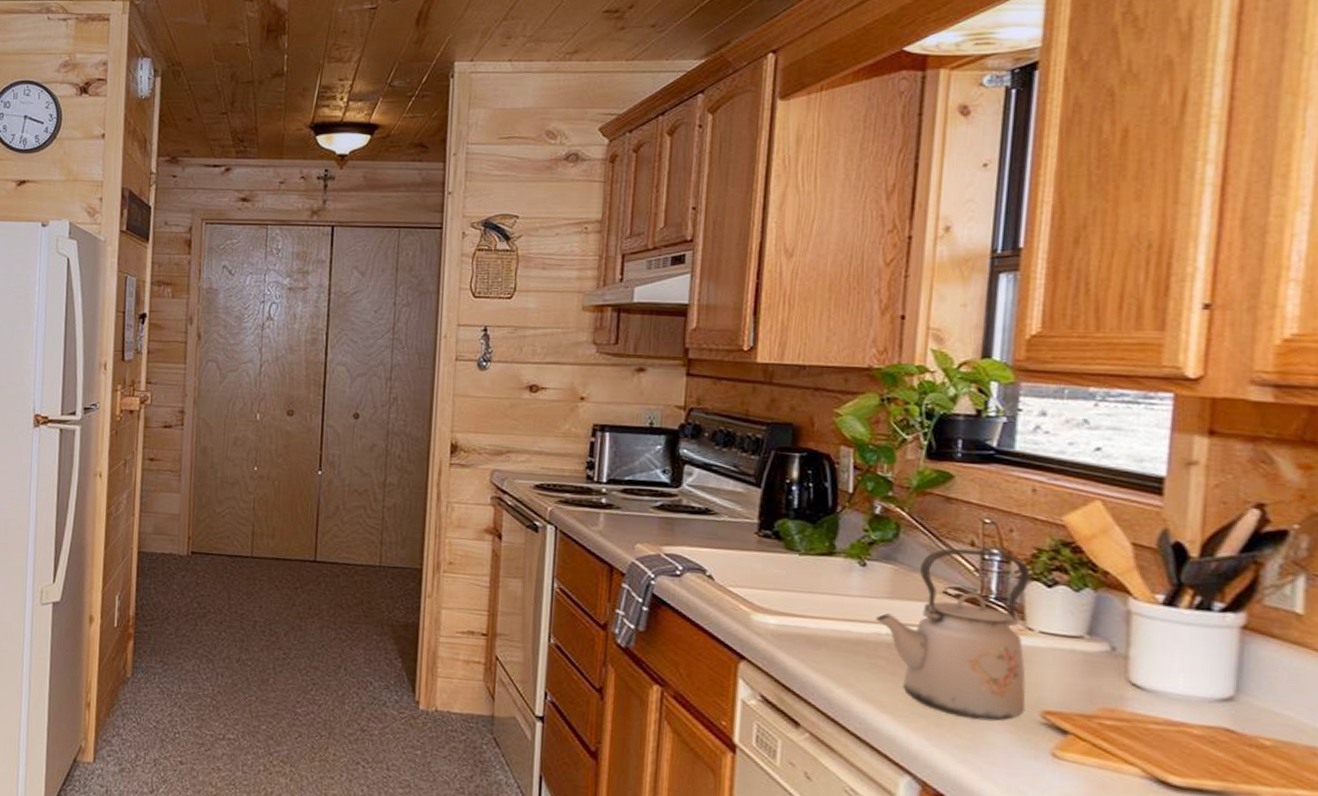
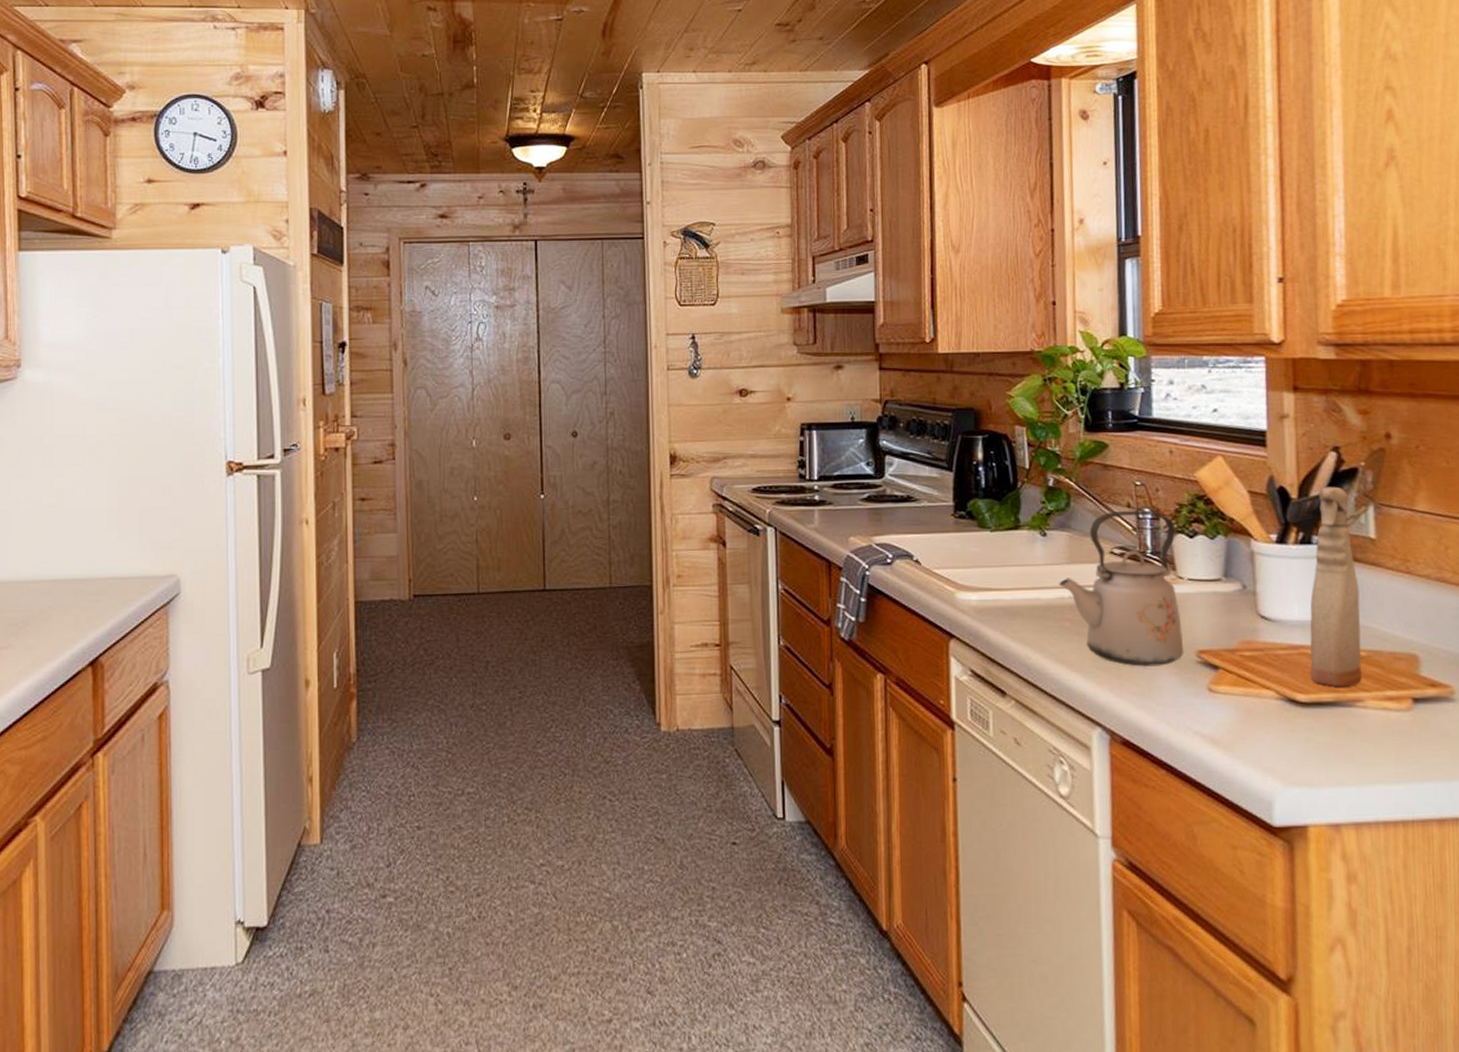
spray bottle: none [1190,548,1272,777] -> present [1310,486,1362,687]

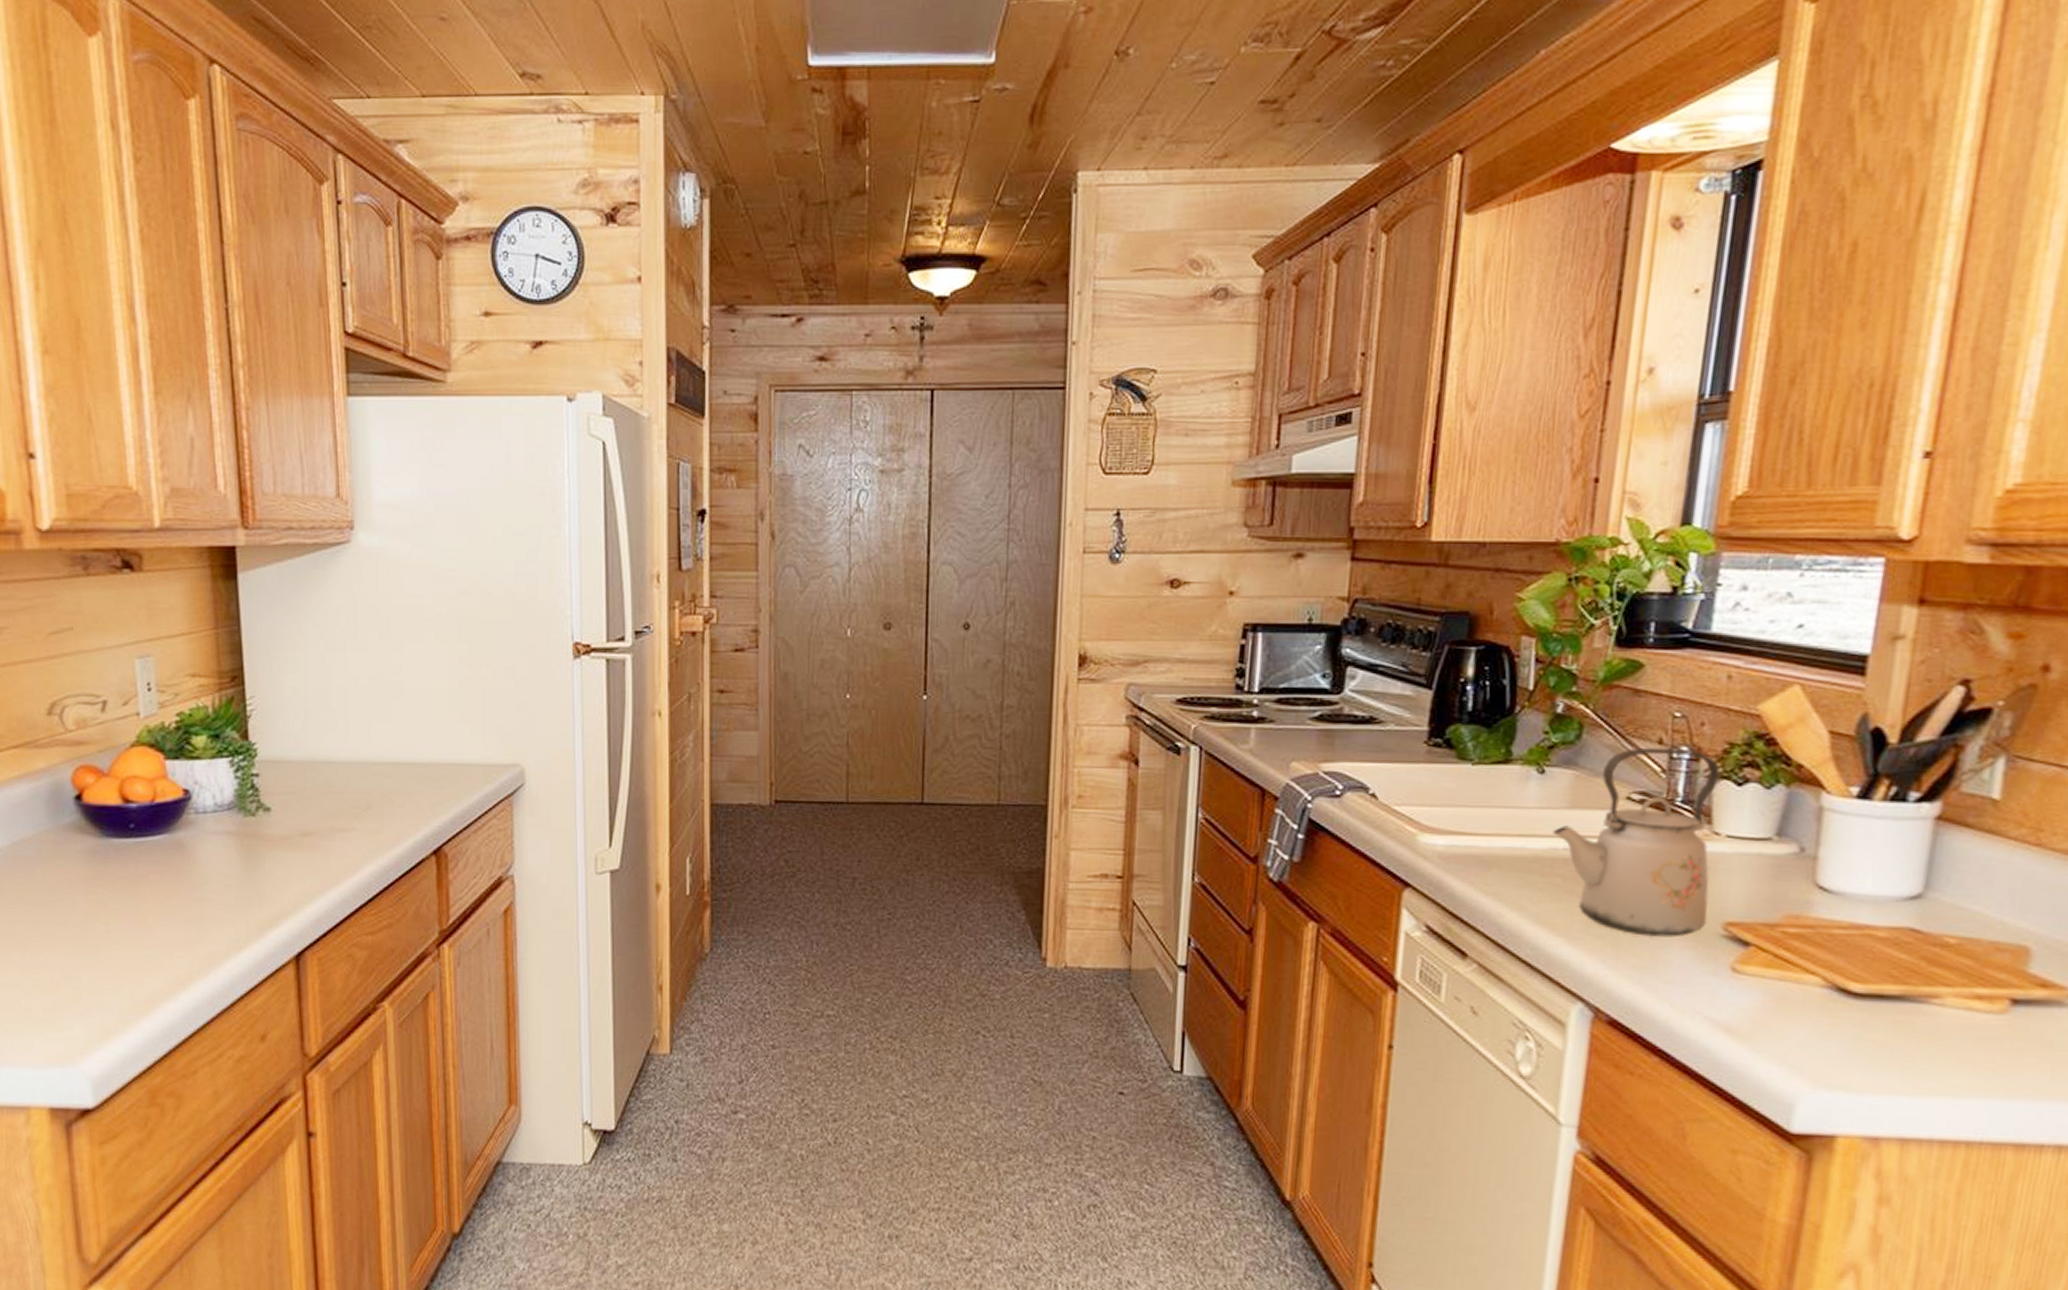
spray bottle: present [1310,486,1362,687] -> none [1873,730,1972,979]

